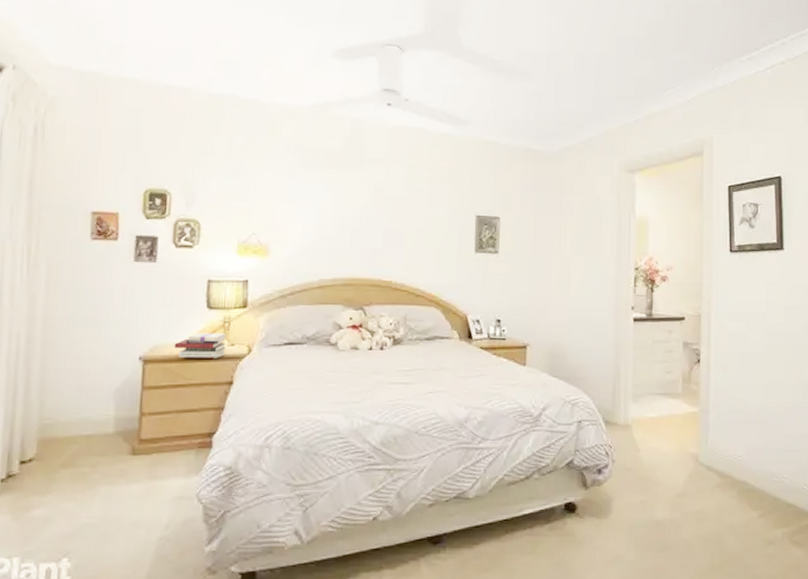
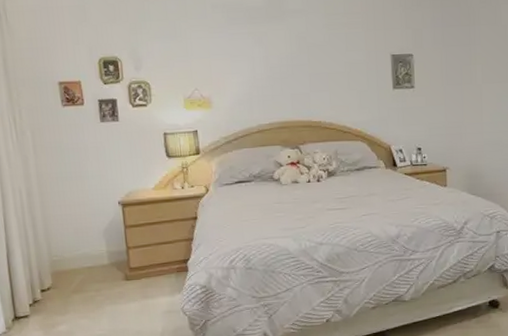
books: present [173,333,227,360] -> none [144,177,189,201]

